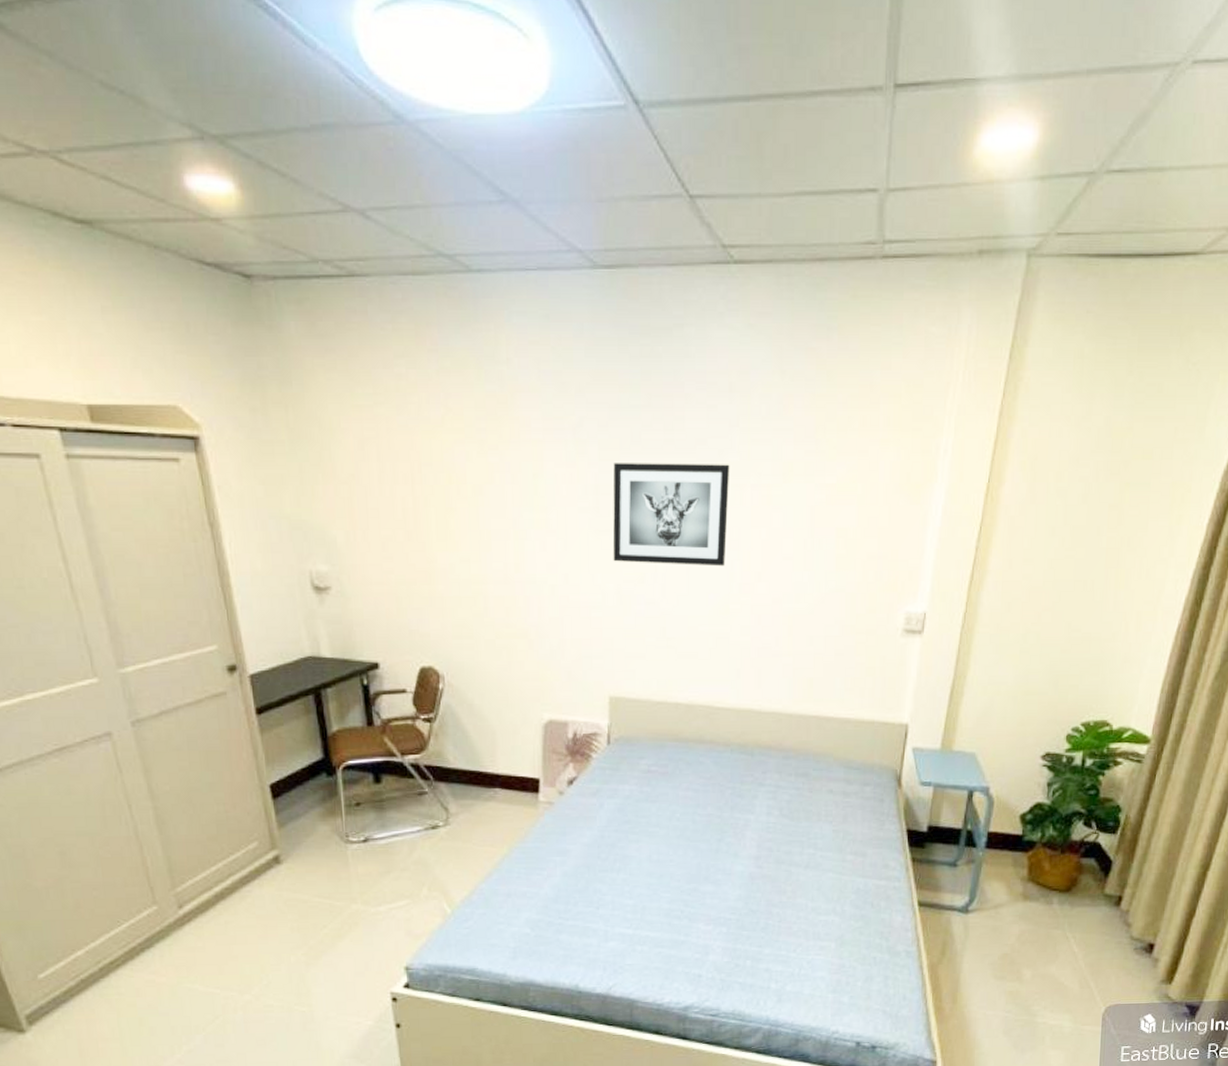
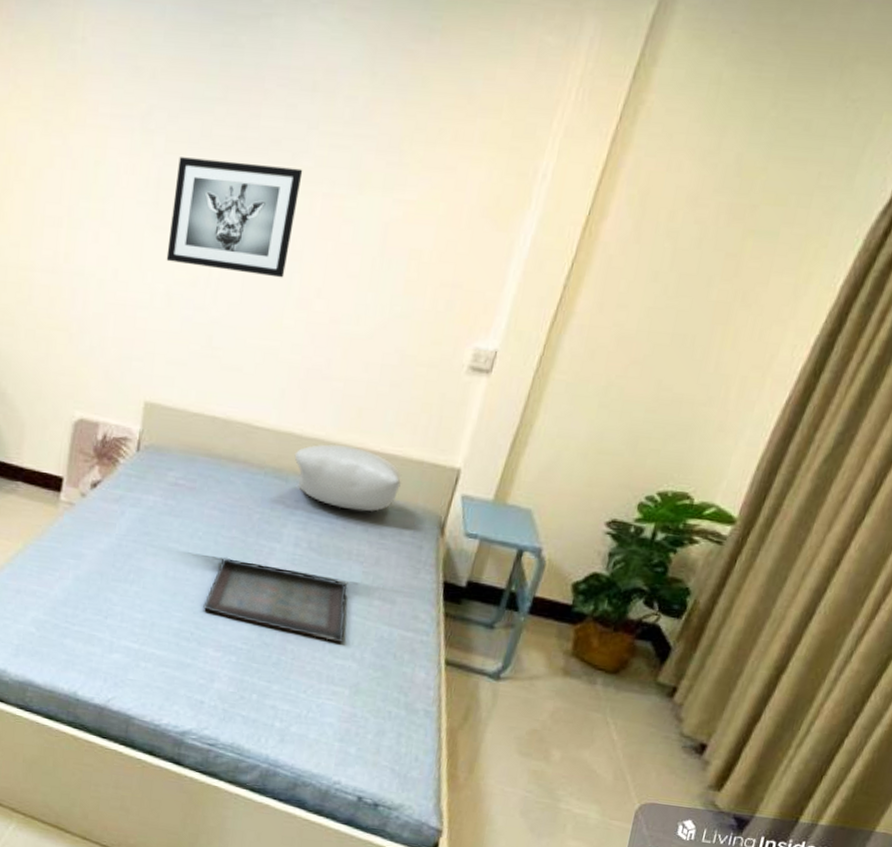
serving tray: none [689,834,824,901] -> present [203,557,348,643]
pillow: none [756,714,858,775] -> present [294,444,402,513]

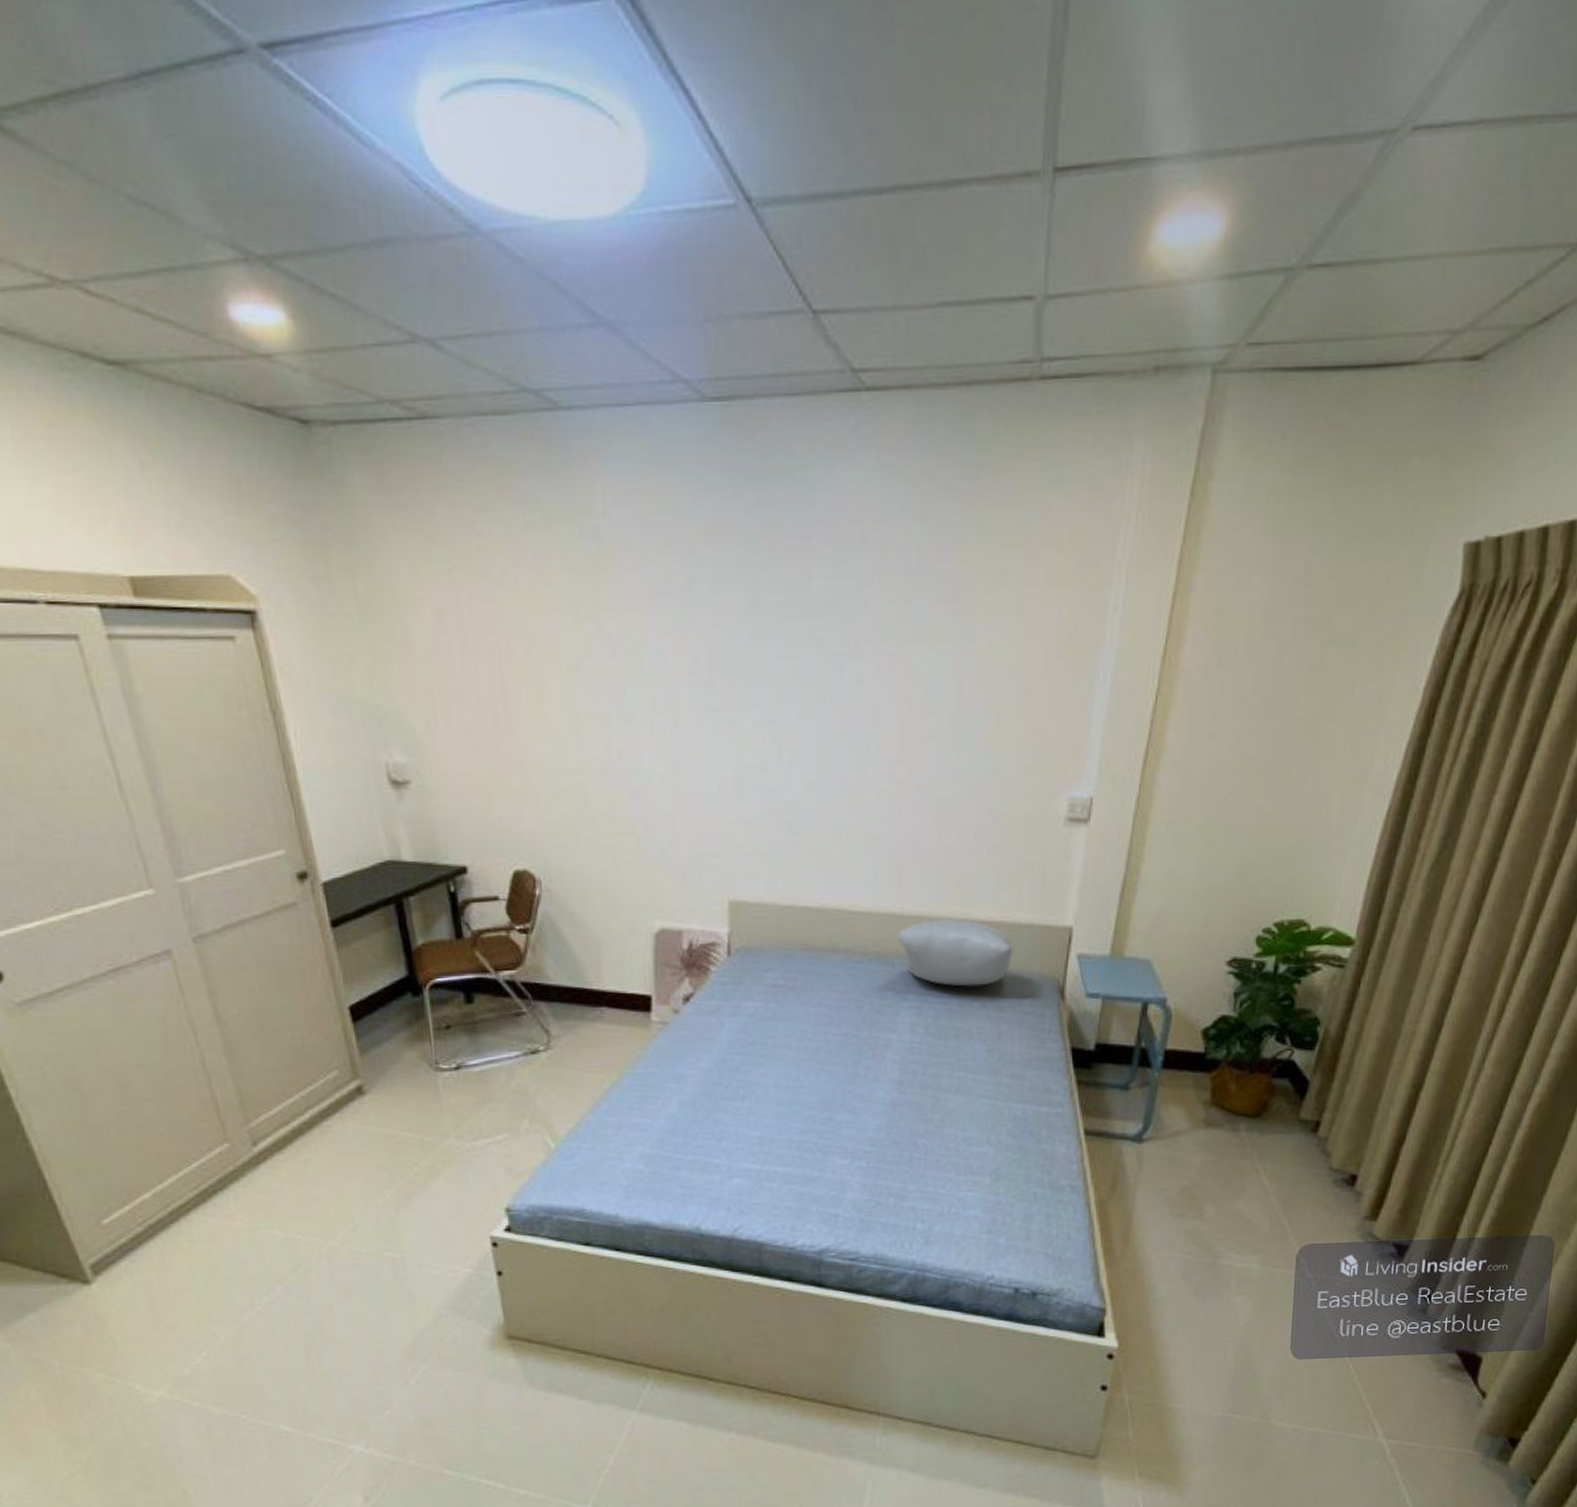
wall art: present [166,157,303,278] -> none [729,629,864,749]
serving tray: present [203,557,348,643] -> none [823,1056,977,1130]

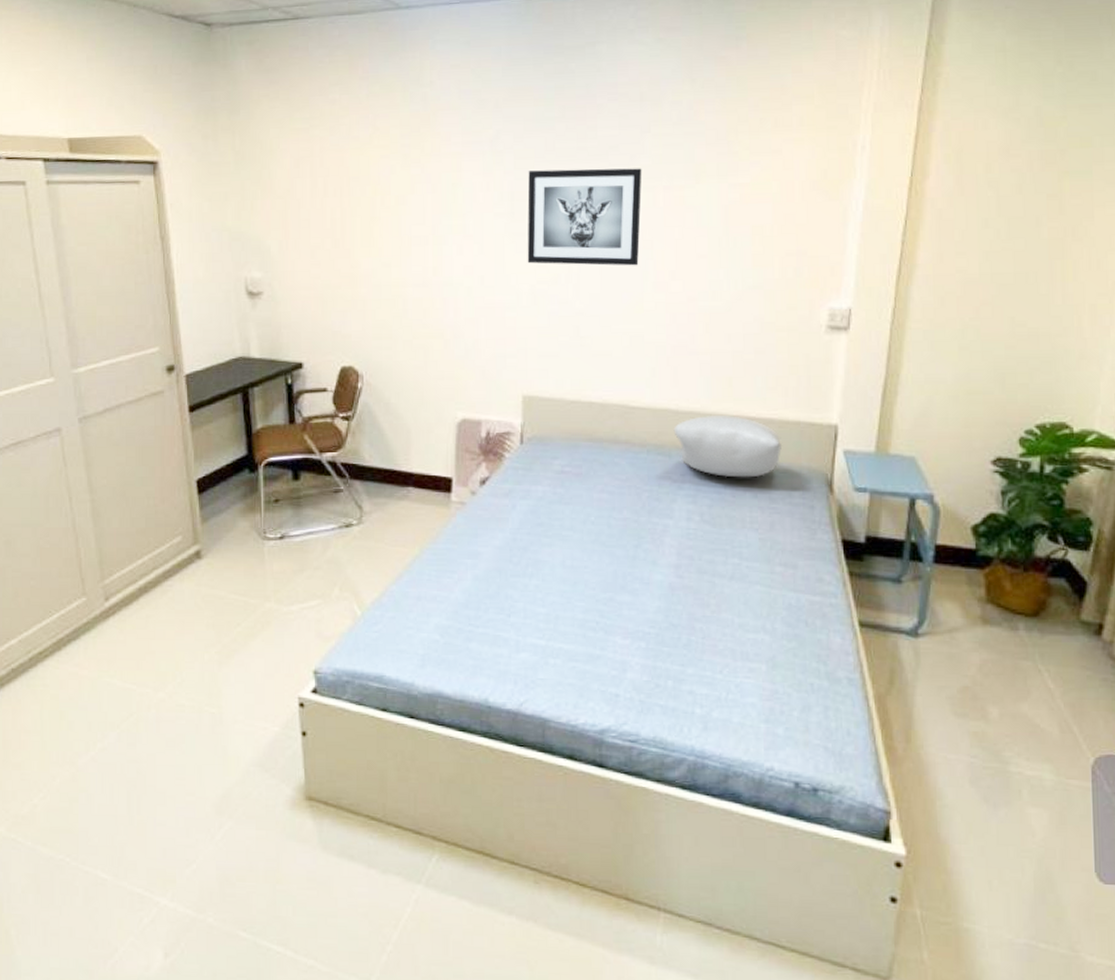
wall art: none [729,629,864,749] -> present [527,168,642,266]

